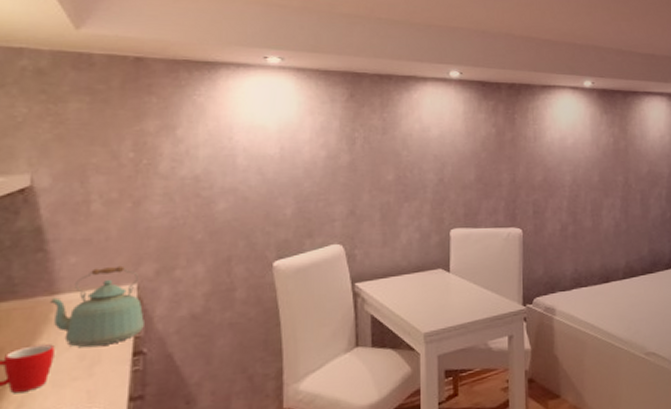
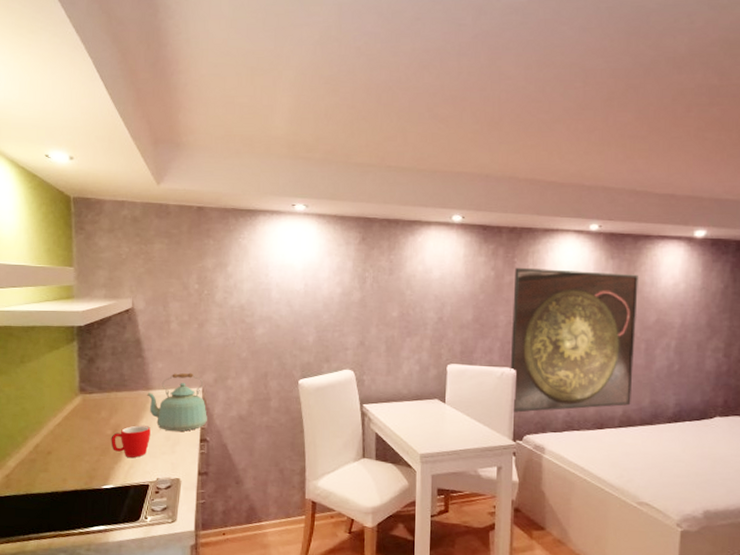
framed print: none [515,124,632,275] -> present [510,267,638,413]

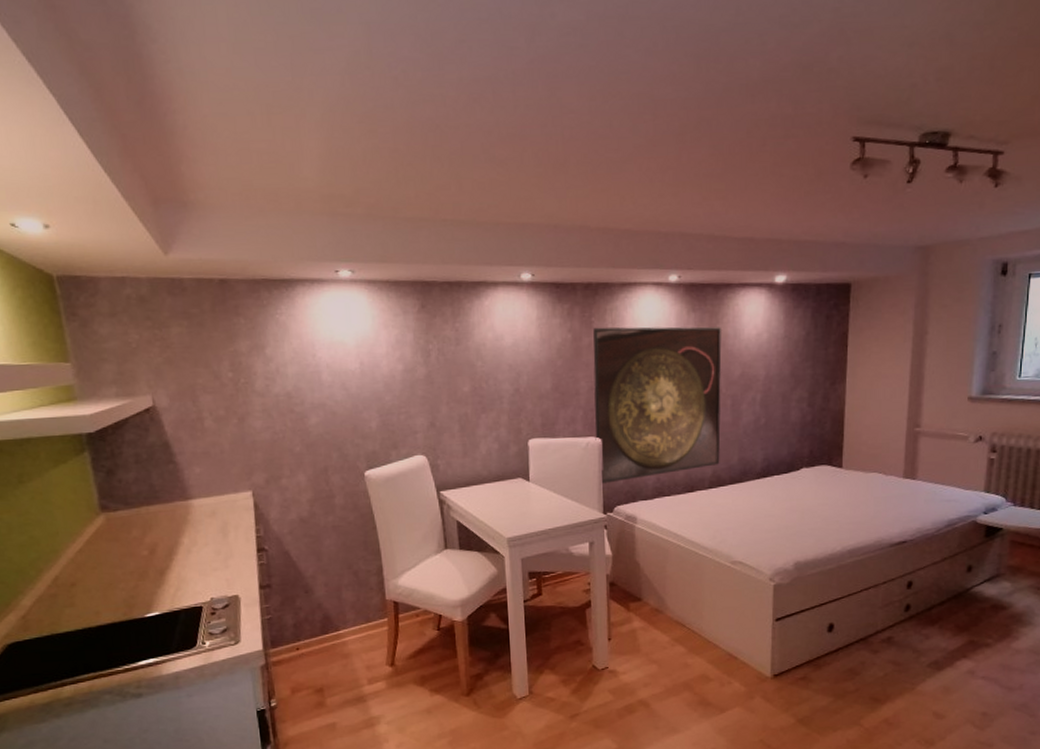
mug: present [111,425,151,458] -> none [148,541,197,579]
kettle: present [147,372,207,432] -> none [186,475,263,545]

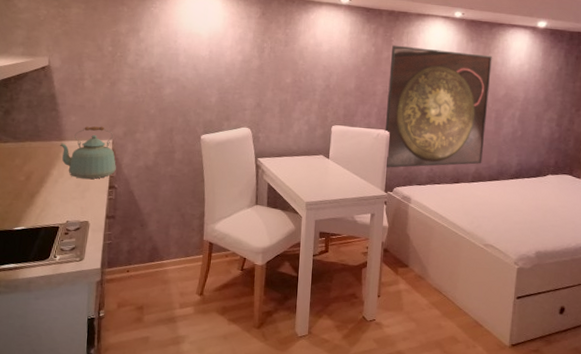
kettle: none [186,475,263,545] -> present [60,126,116,180]

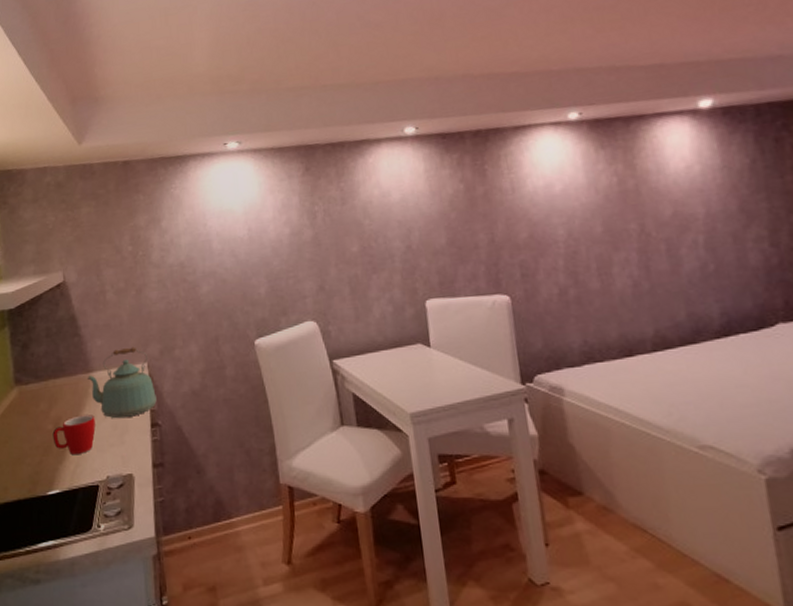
mug: none [23,172,62,202] -> present [52,415,96,454]
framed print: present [384,45,492,168] -> none [487,162,663,348]

